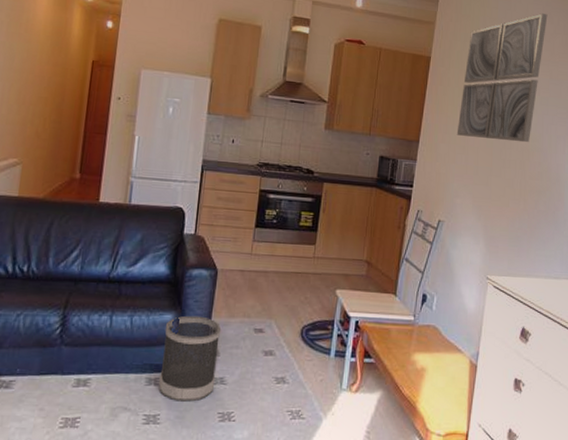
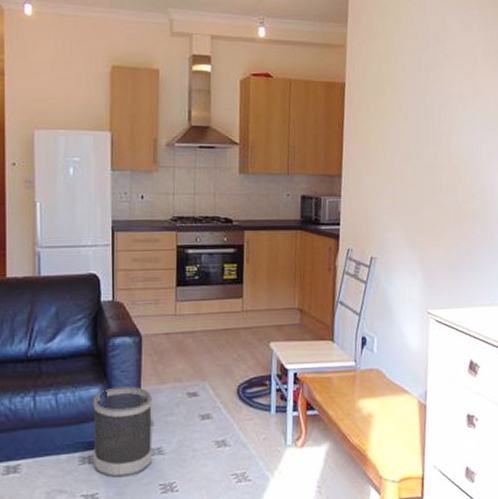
wall art: present [456,13,548,143] -> none [381,23,467,165]

